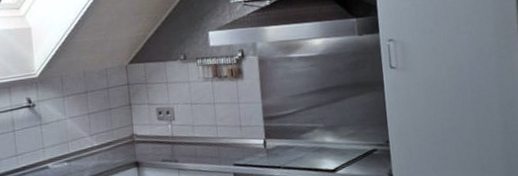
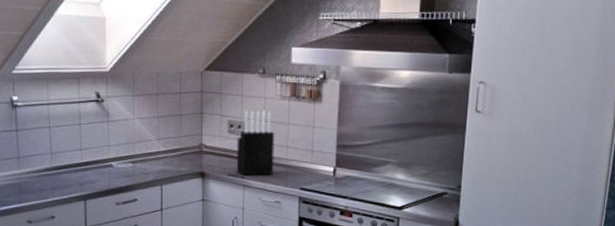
knife block: none [166,93,206,160] -> present [236,110,275,176]

